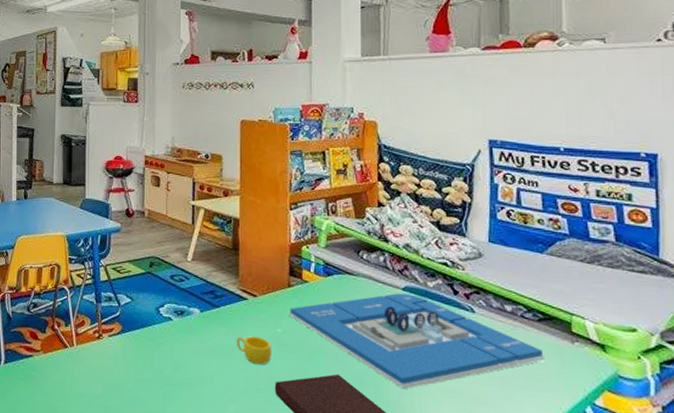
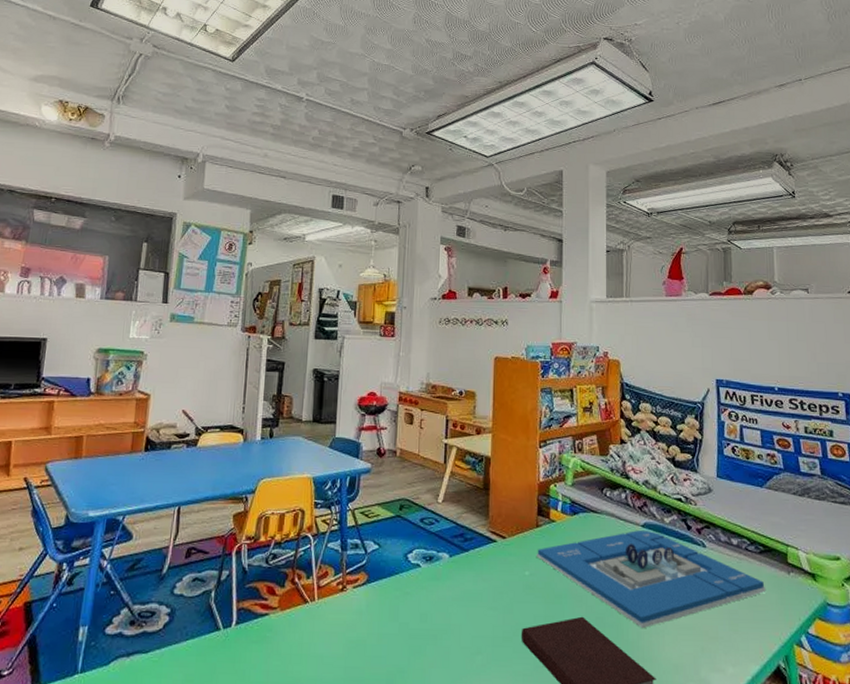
cup: present [236,336,273,365] -> none [484,580,520,611]

